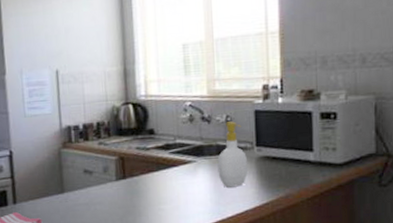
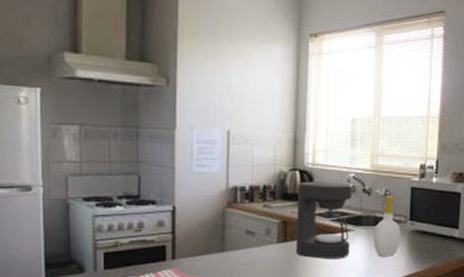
coffee maker: none [132,112,193,194] -> present [295,181,353,259]

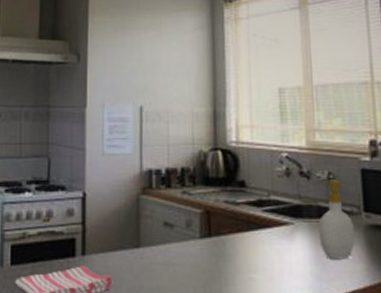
coffee maker: present [295,181,353,259] -> none [221,163,290,261]

